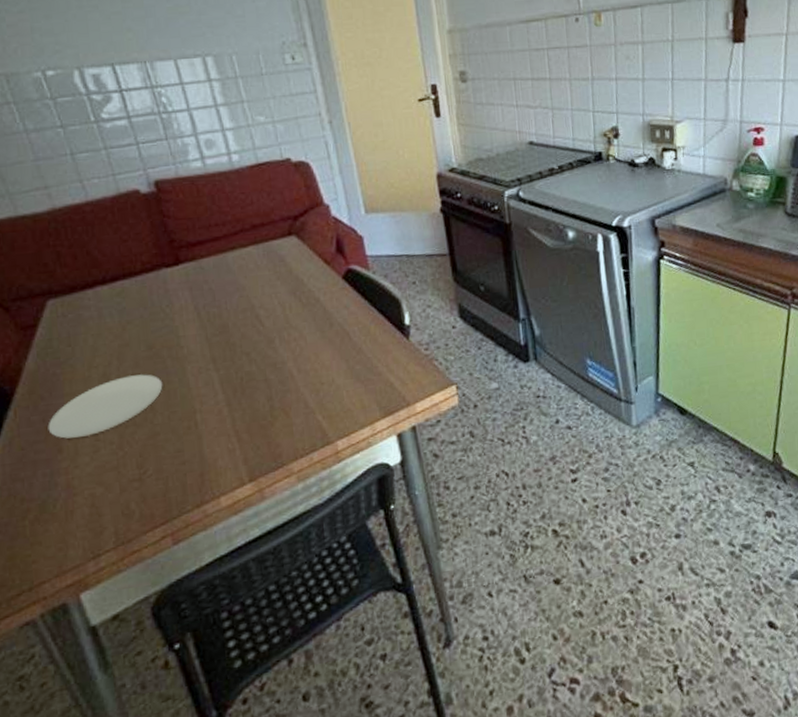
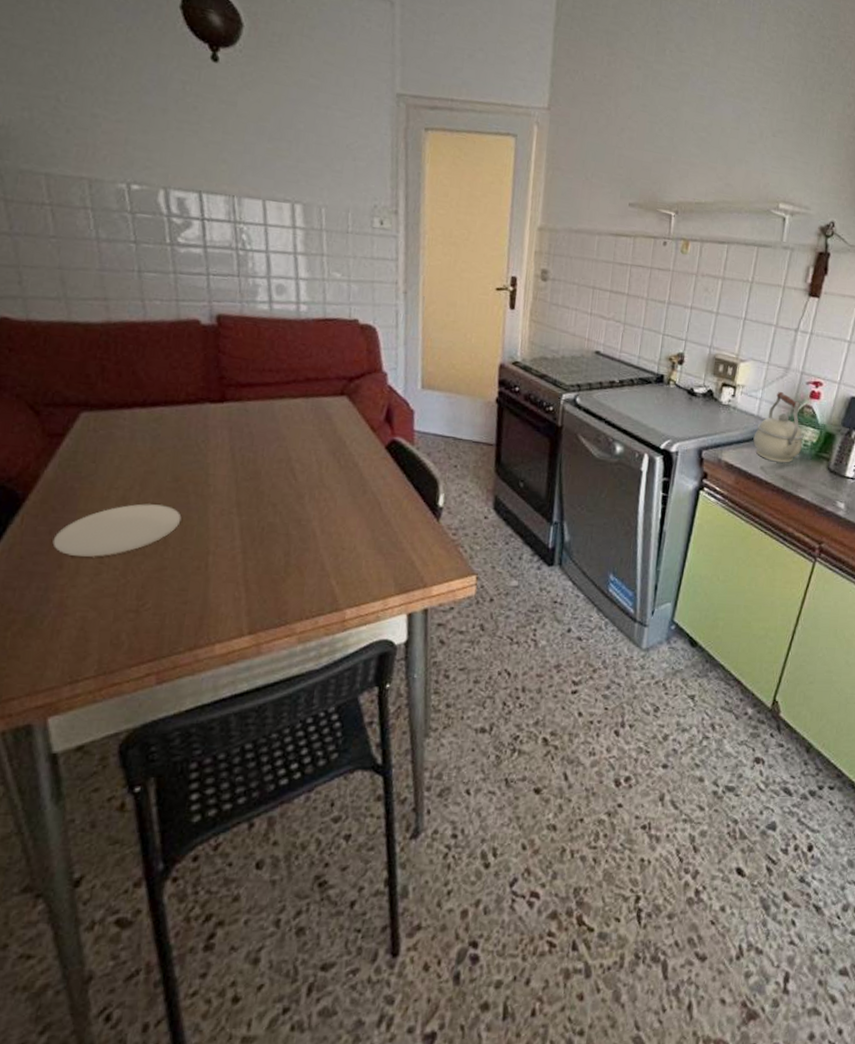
kettle: none [704,144,755,217] -> present [753,391,804,463]

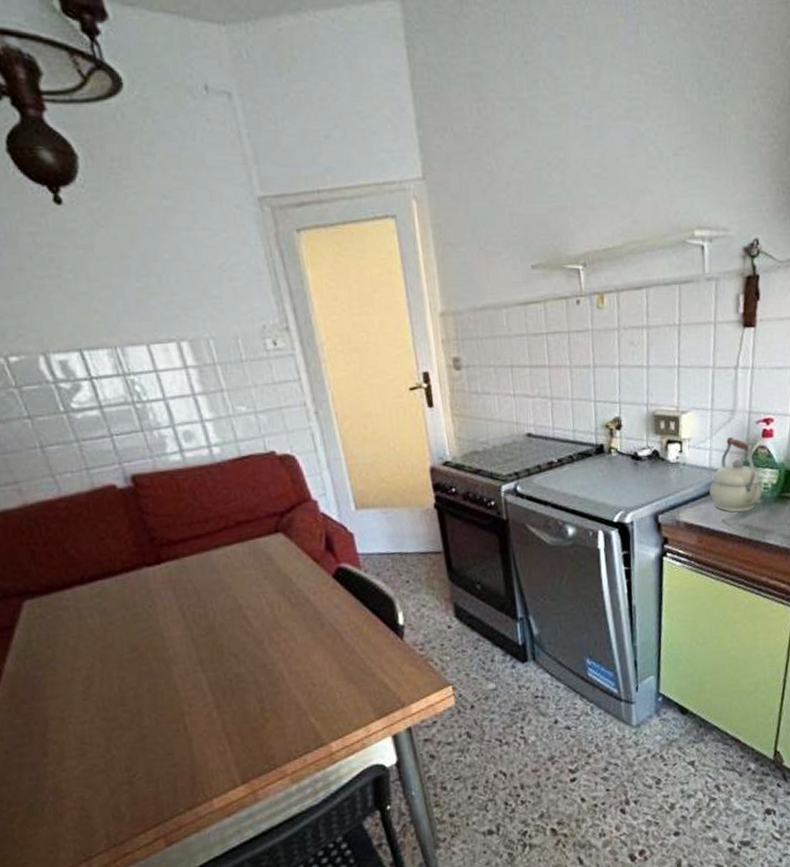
plate: present [52,503,182,558] -> none [31,676,149,743]

